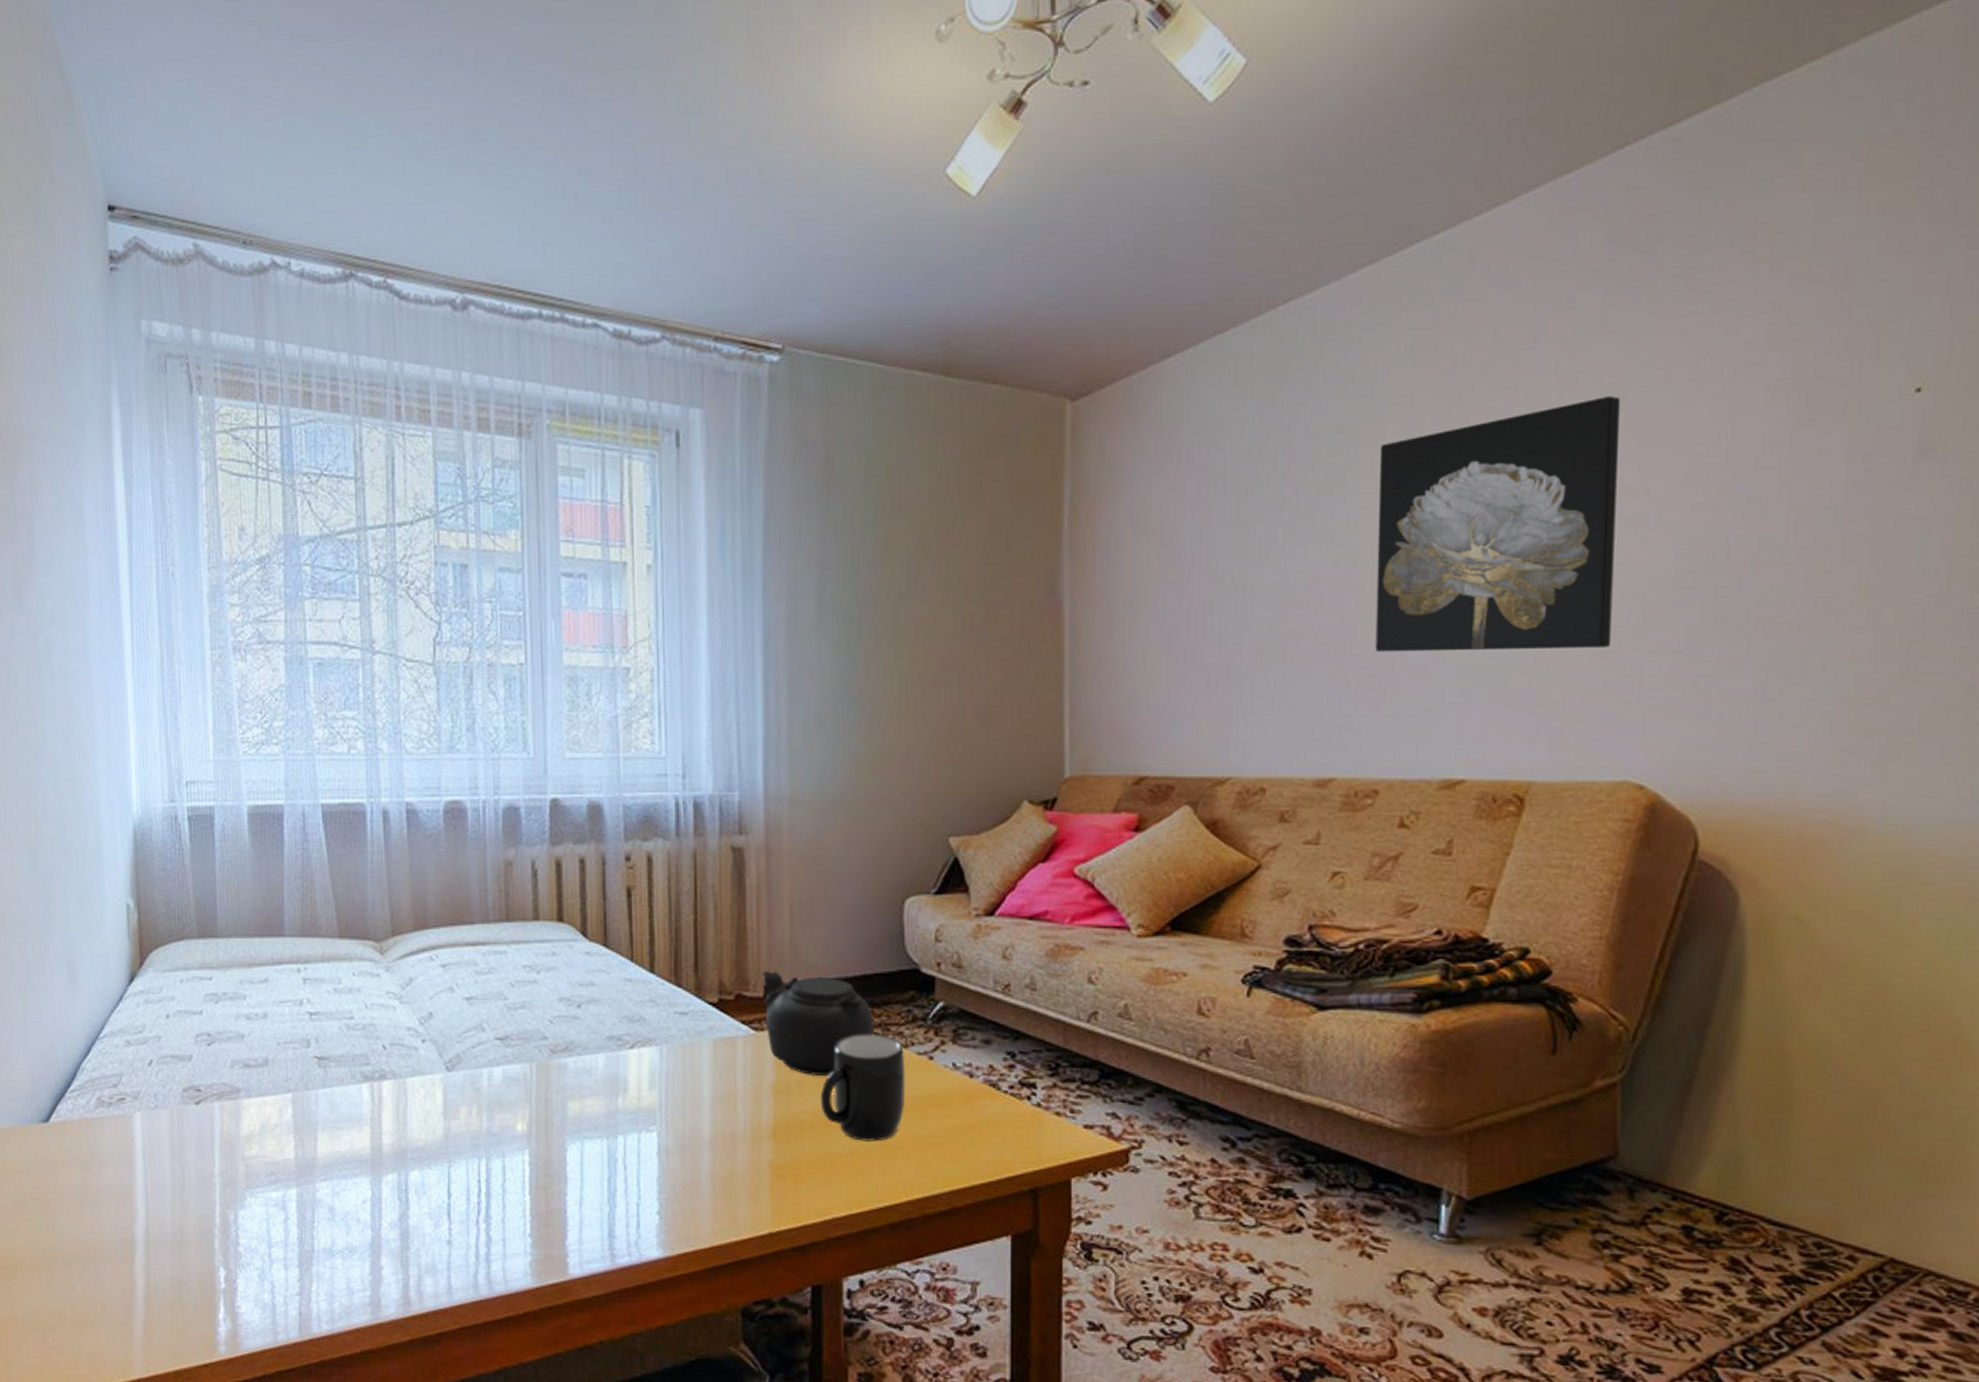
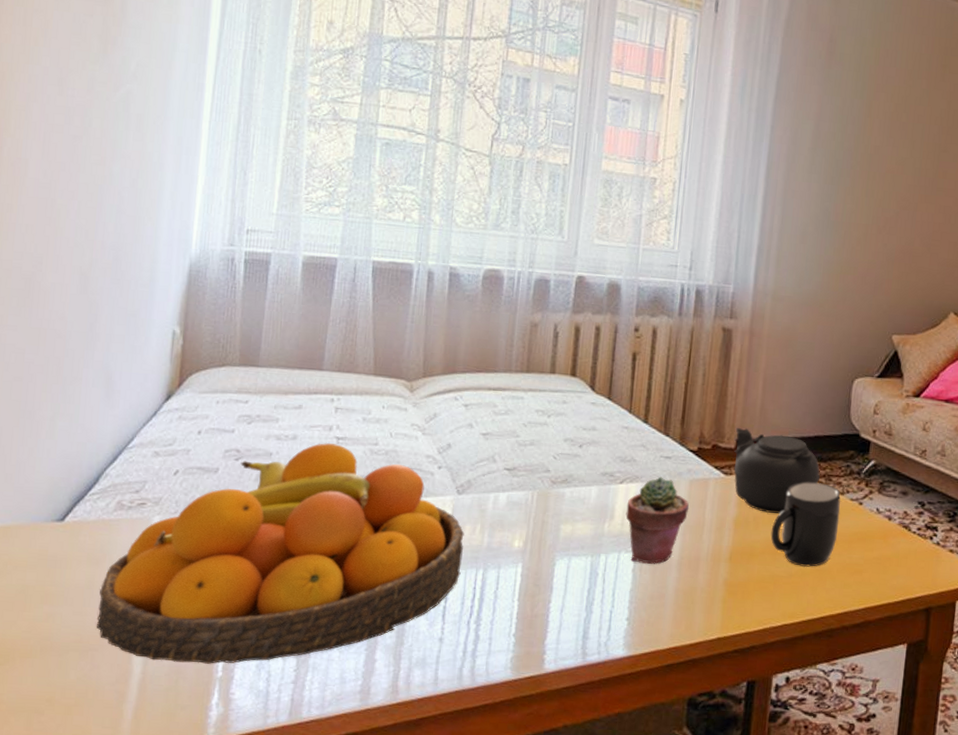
fruit bowl: none [93,1020,462,1275] -> present [97,443,464,664]
potted succulent: none [641,1038,717,1145] -> present [625,477,690,565]

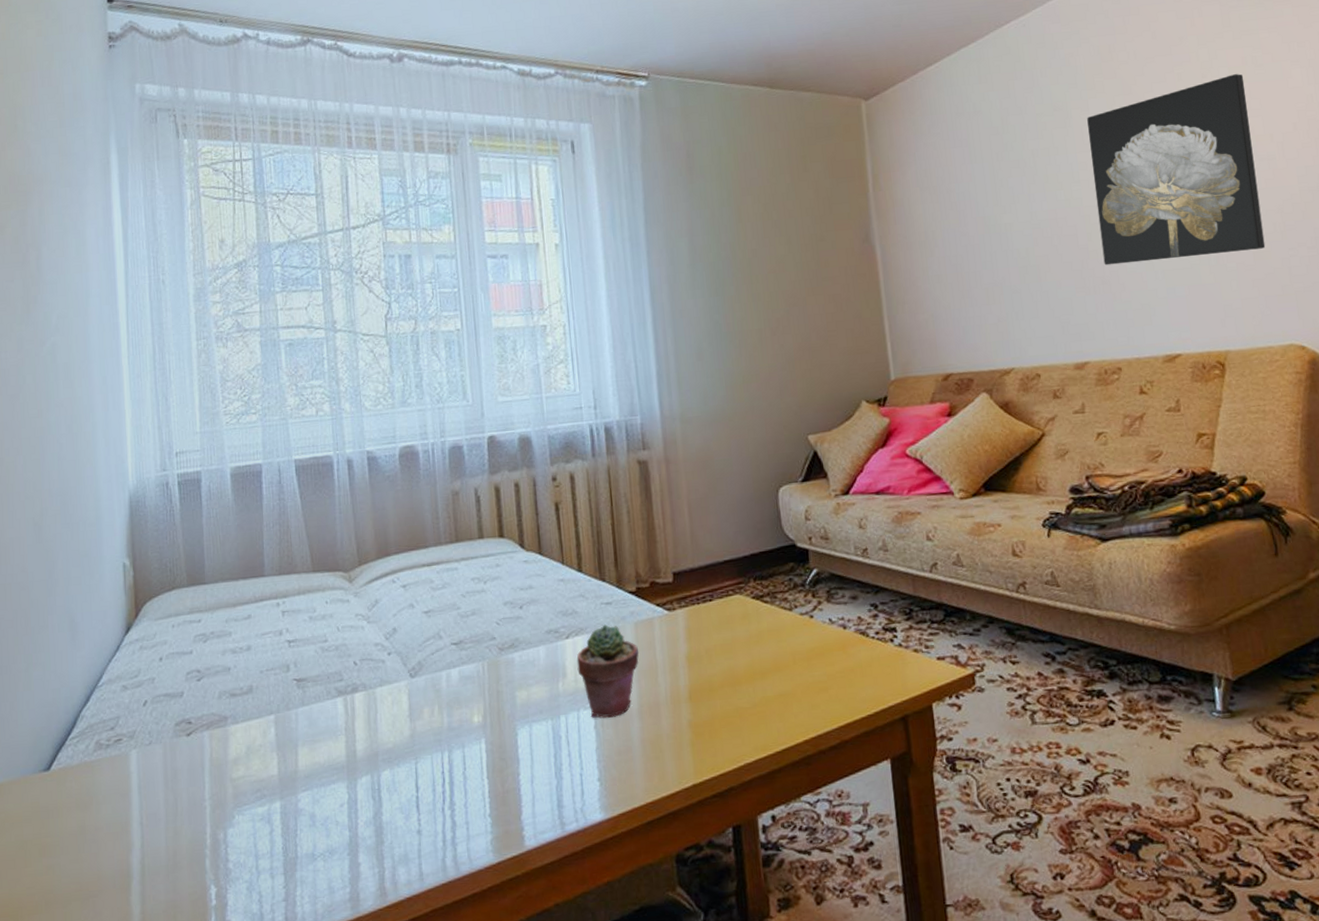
fruit bowl: present [97,443,464,664] -> none [92,647,427,898]
teapot: present [733,428,821,514] -> none [670,559,765,643]
mug: present [770,482,841,568] -> none [725,601,794,695]

